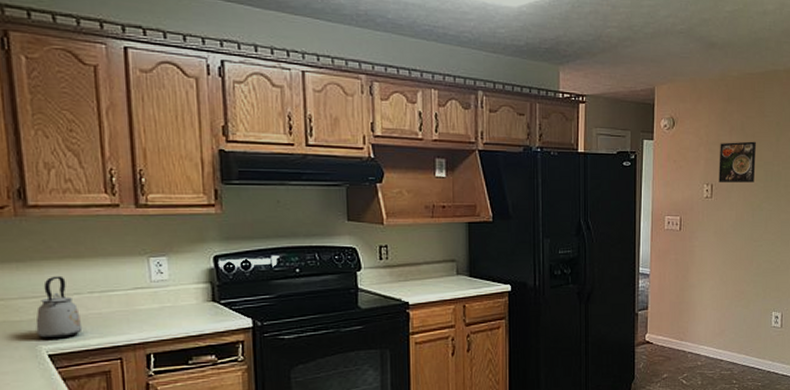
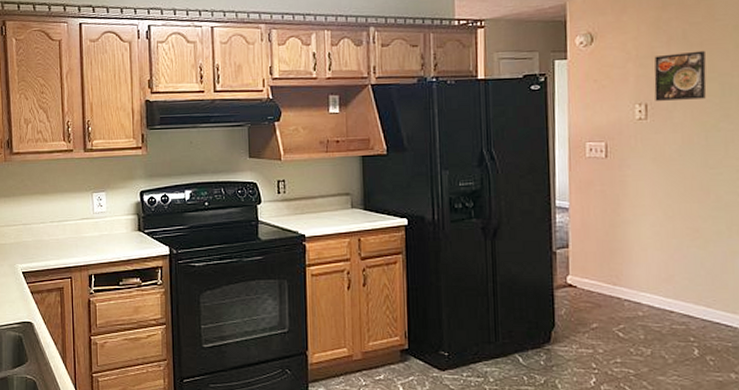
kettle: present [35,275,83,339] -> none [15,208,45,259]

